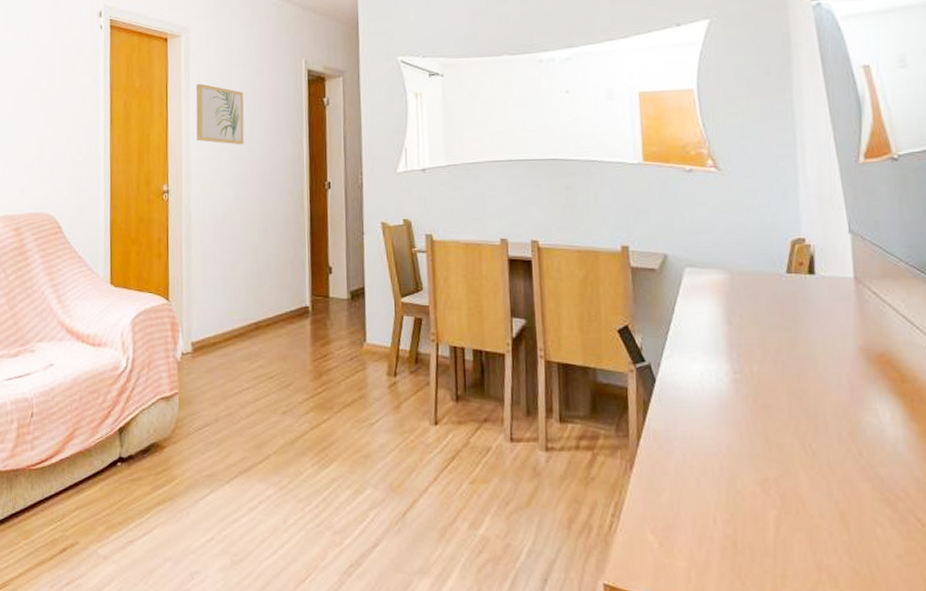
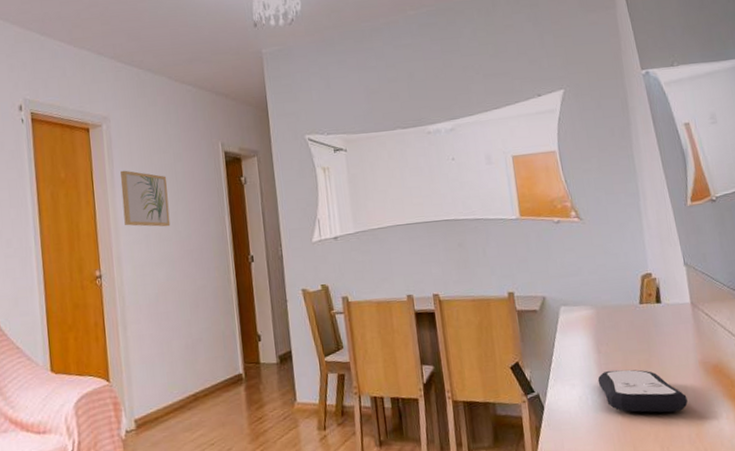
remote control: none [725,346,841,403] -> present [597,369,688,413]

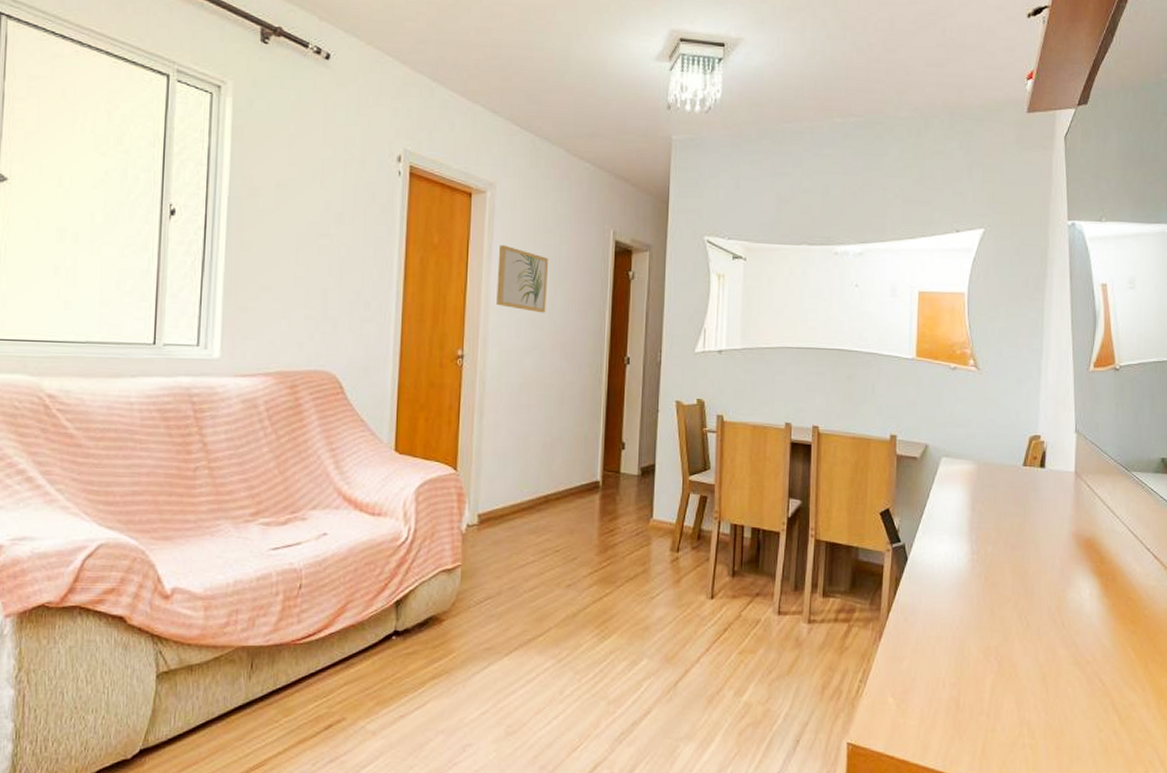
remote control: present [597,369,688,413] -> none [967,530,1054,581]

